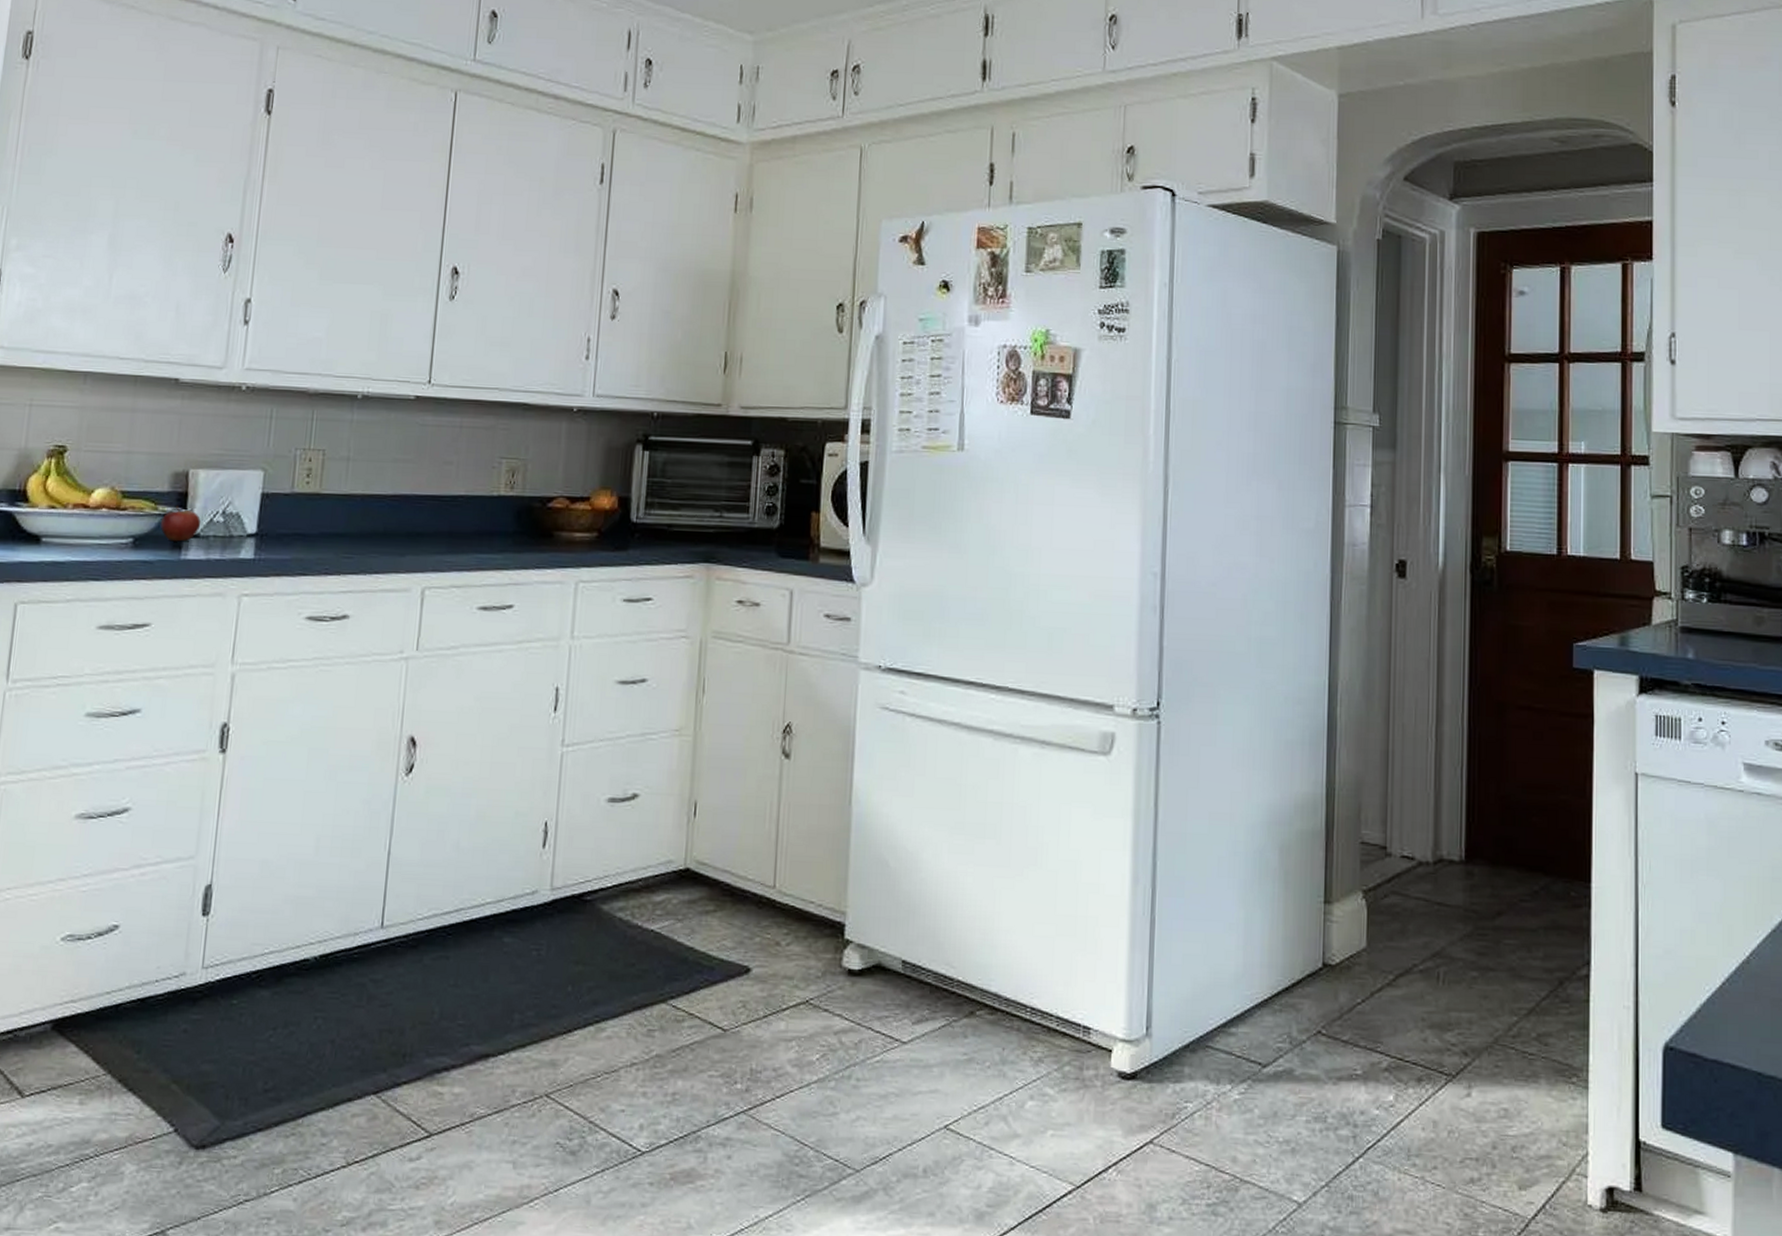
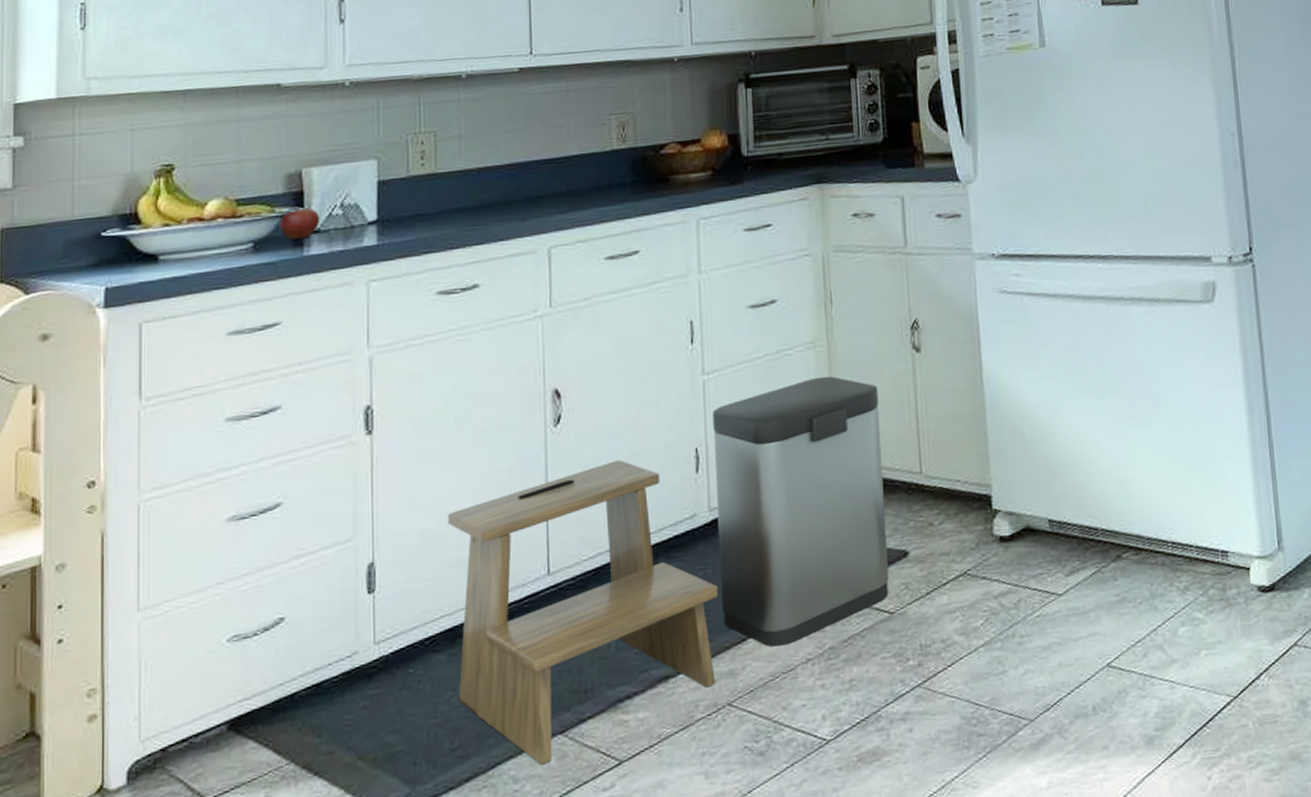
step stool: none [277,821,550,1122] -> present [447,460,718,764]
pedal bin: none [552,768,740,1044] -> present [712,376,889,647]

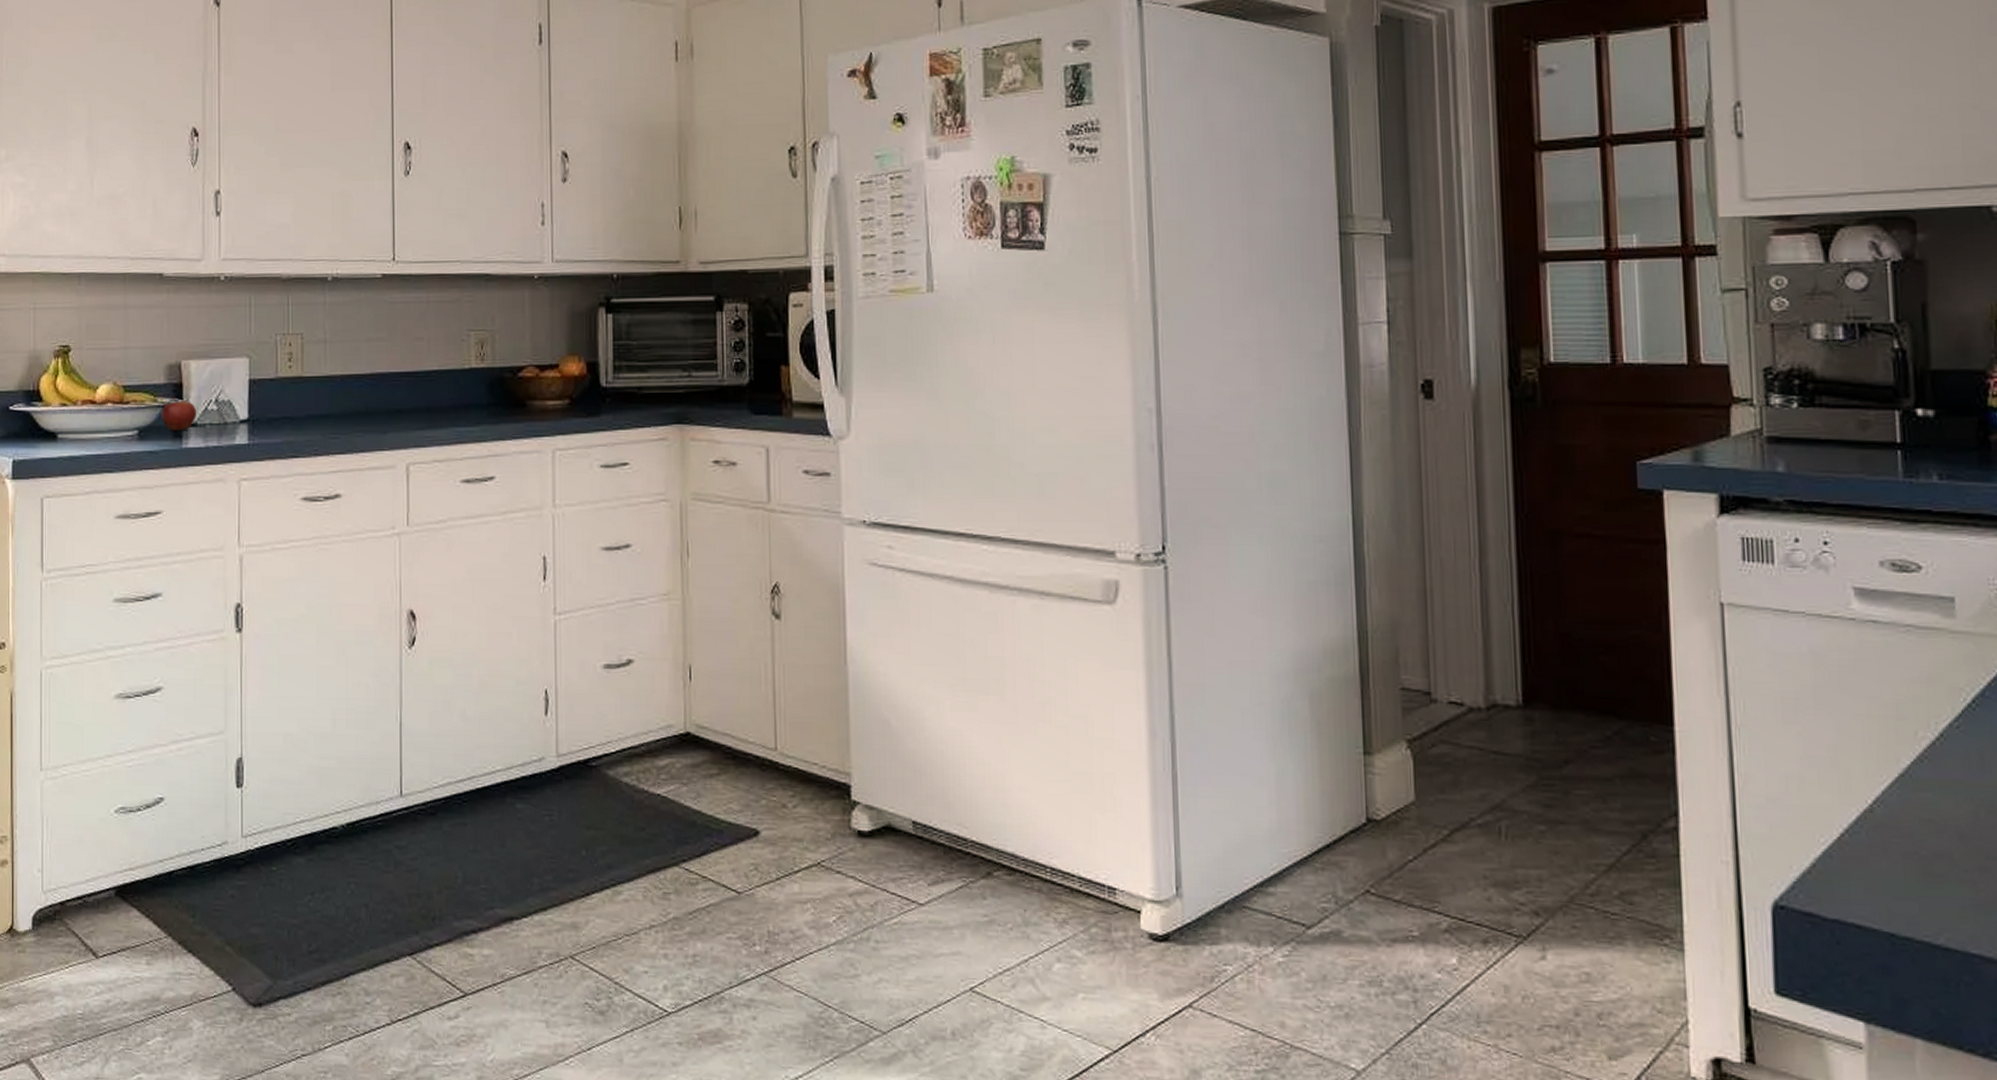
step stool: present [447,460,718,764] -> none [309,691,563,982]
pedal bin: present [712,376,889,647] -> none [563,632,738,907]

